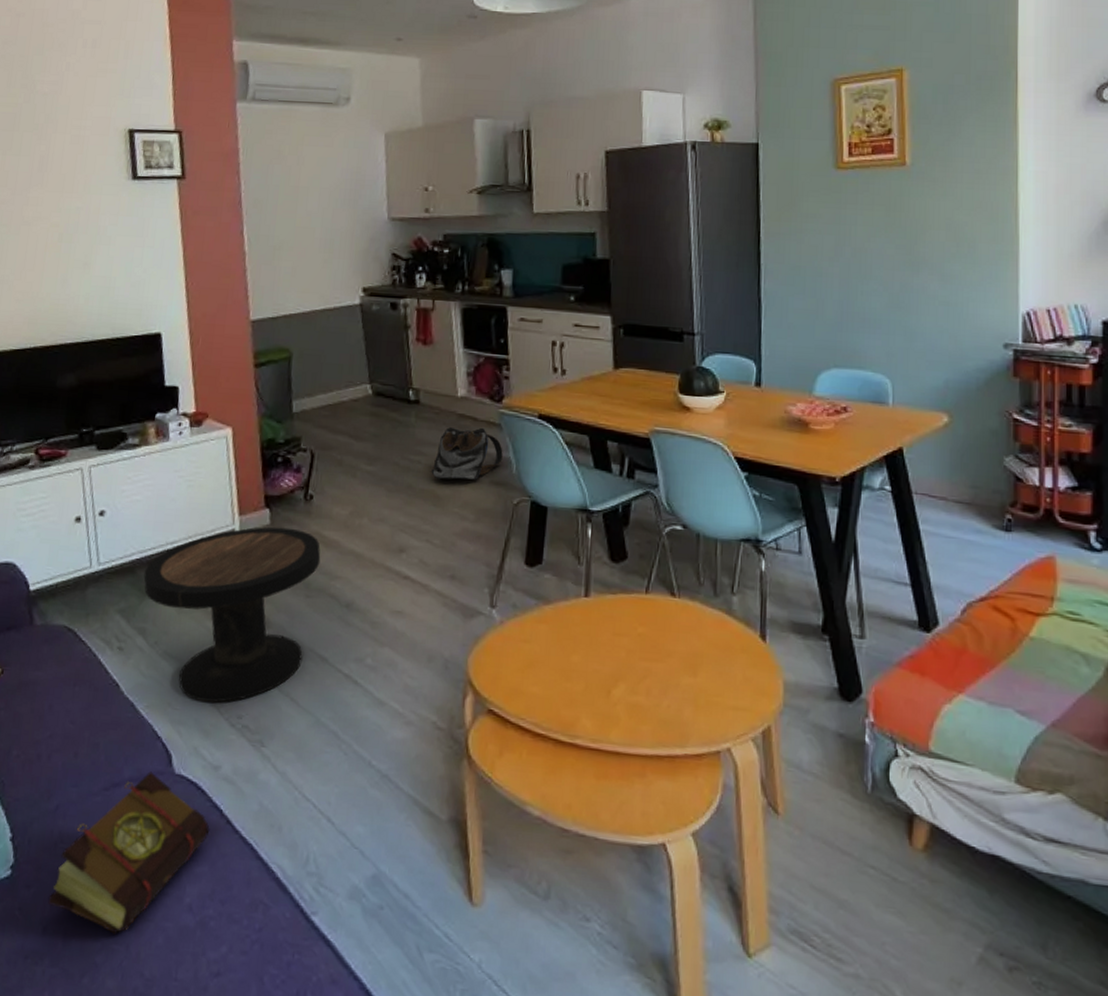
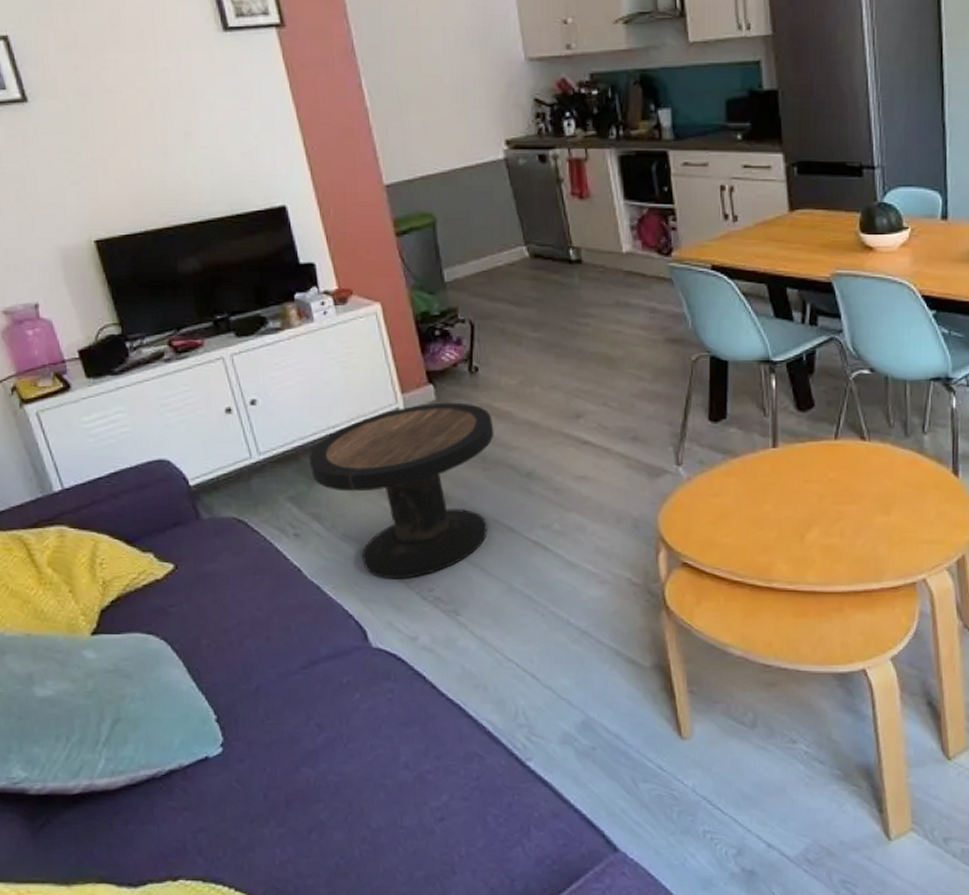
book: present [48,771,210,934] -> none [264,648,415,794]
backpack: present [431,426,503,480] -> none [602,283,677,341]

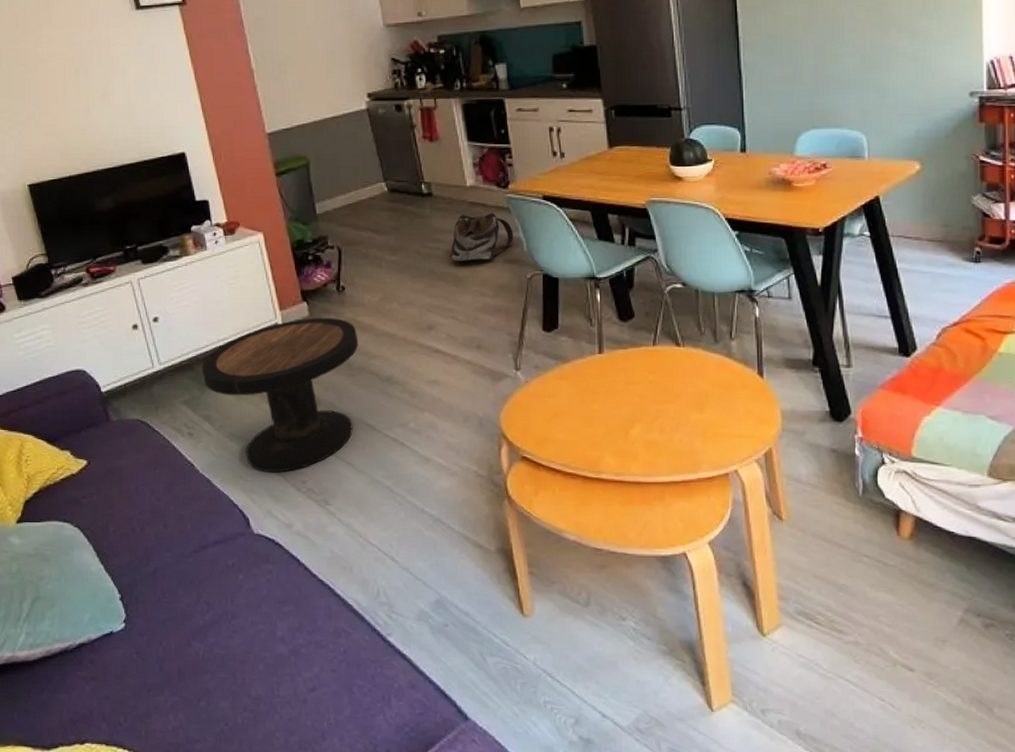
backpack: none [602,283,677,341] -> present [449,212,514,263]

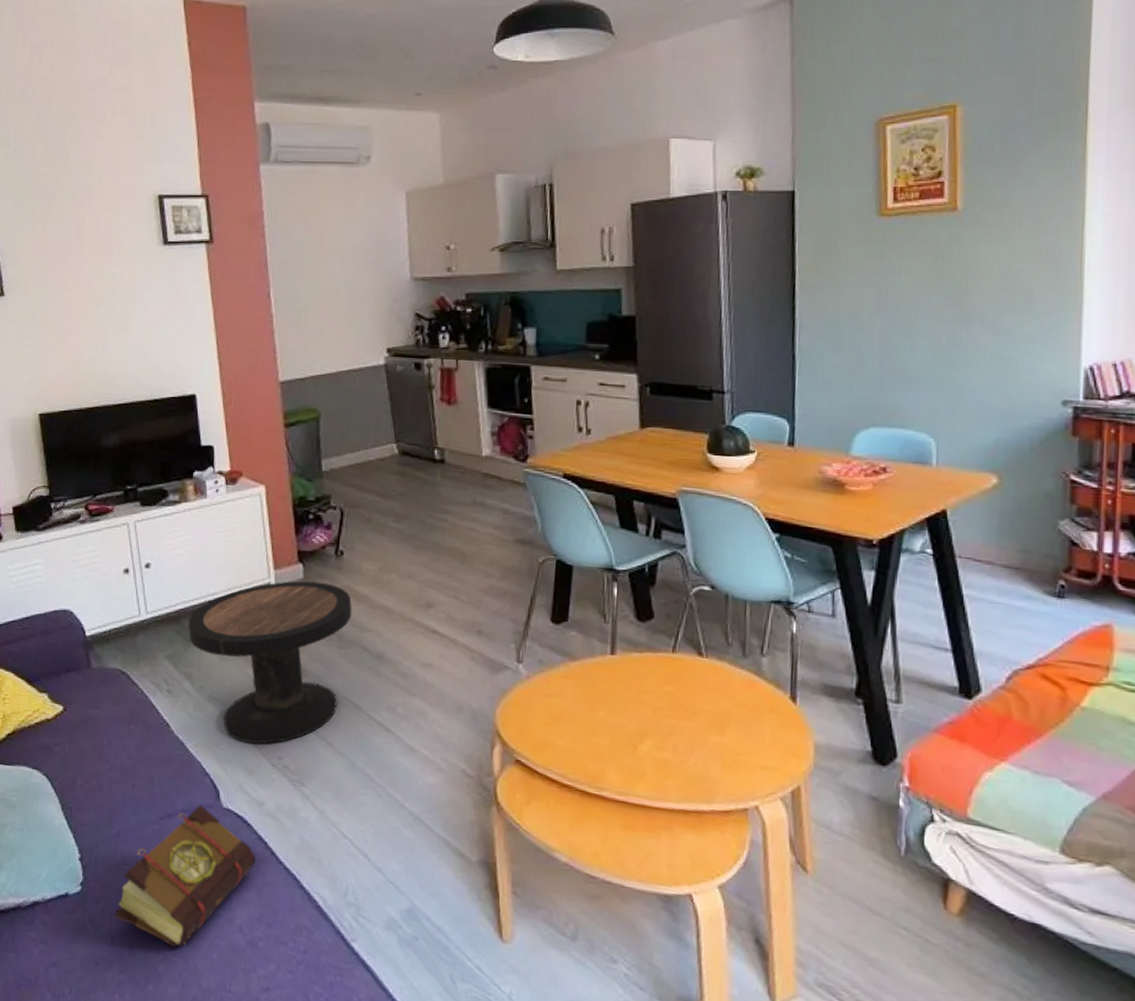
book: none [160,534,291,666] -> present [114,804,256,948]
backpack: present [449,212,514,263] -> none [457,485,528,538]

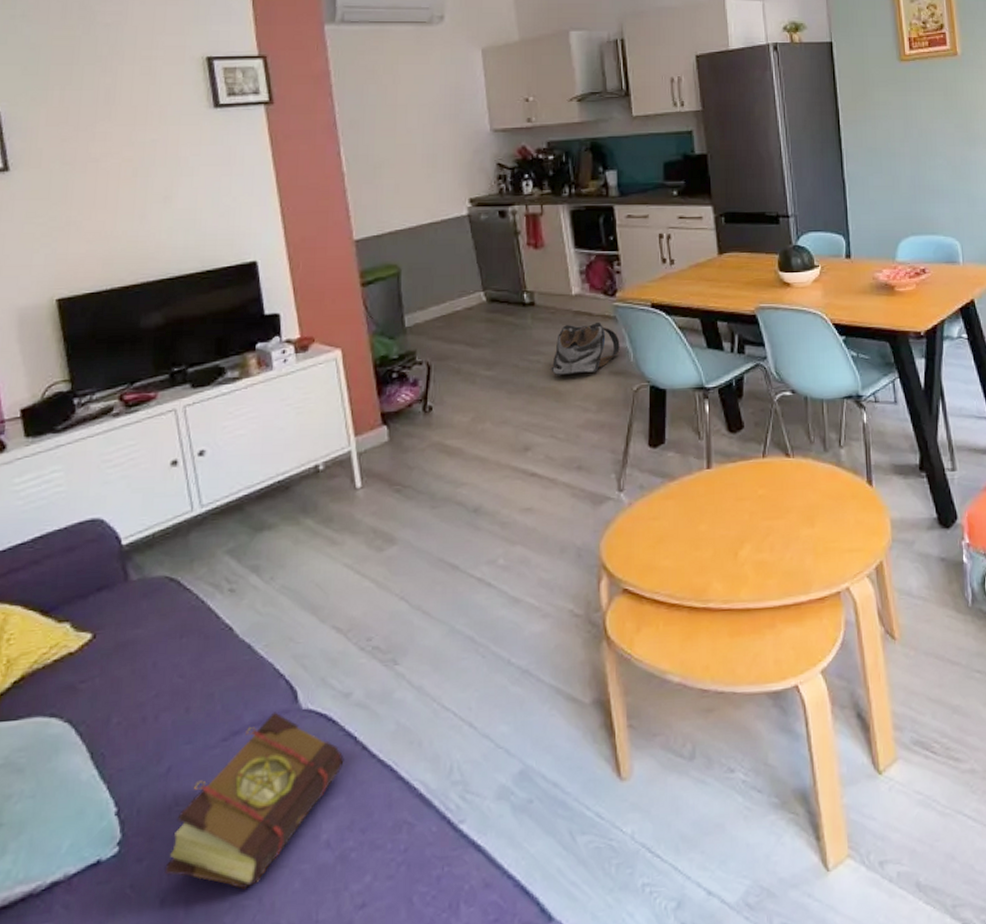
side table: present [188,581,352,744] -> none [253,442,445,630]
backpack: none [457,485,528,538] -> present [551,321,620,376]

